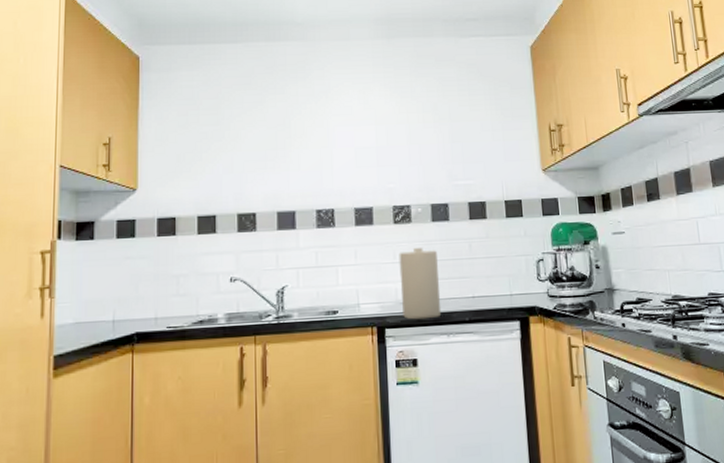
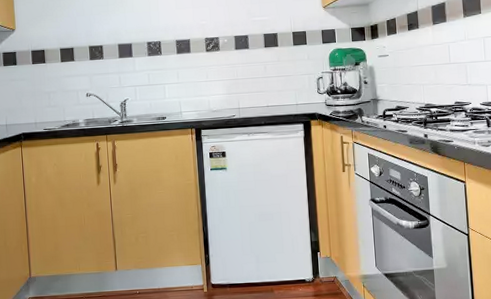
paper towel holder: present [399,247,442,320] -> none [210,69,244,124]

